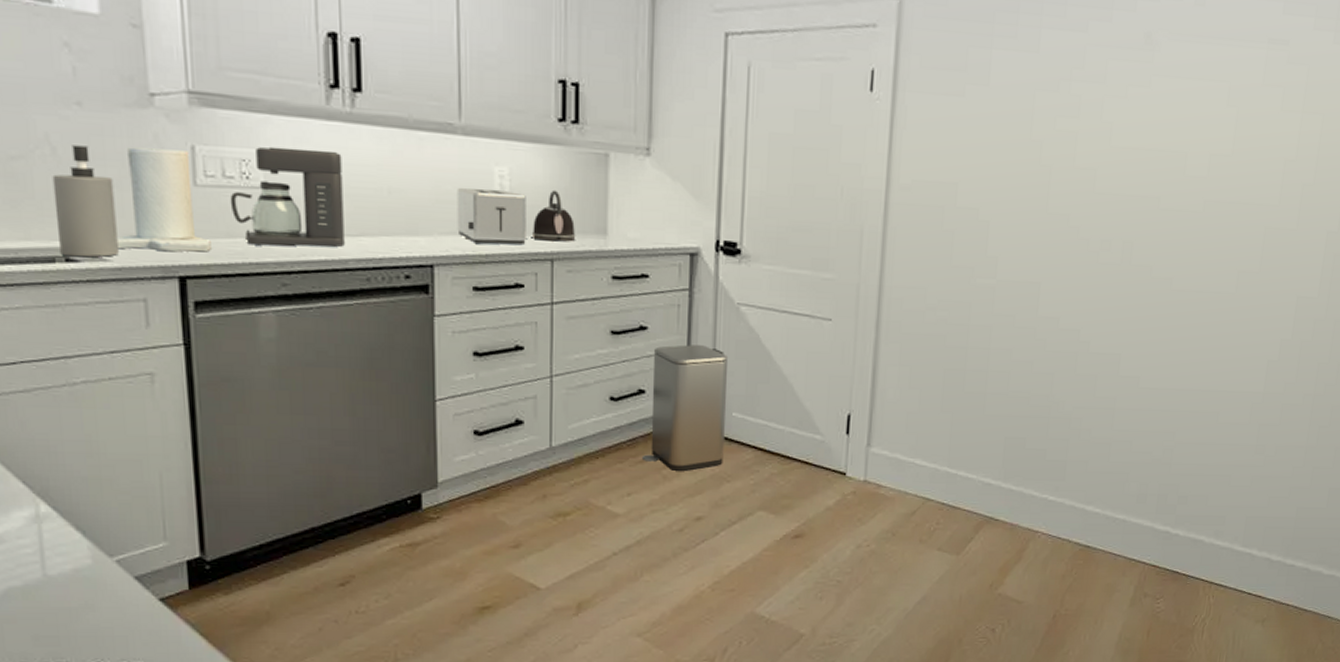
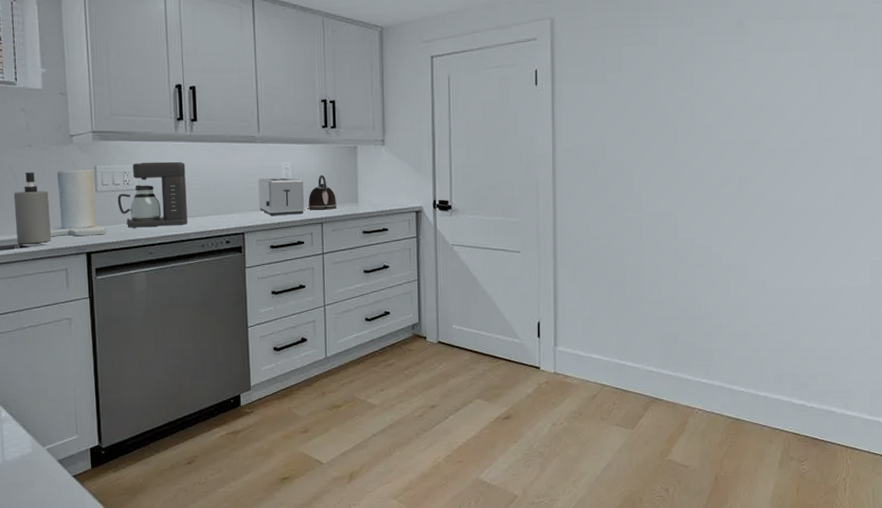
pedal bin: present [641,344,729,471] -> none [389,277,448,371]

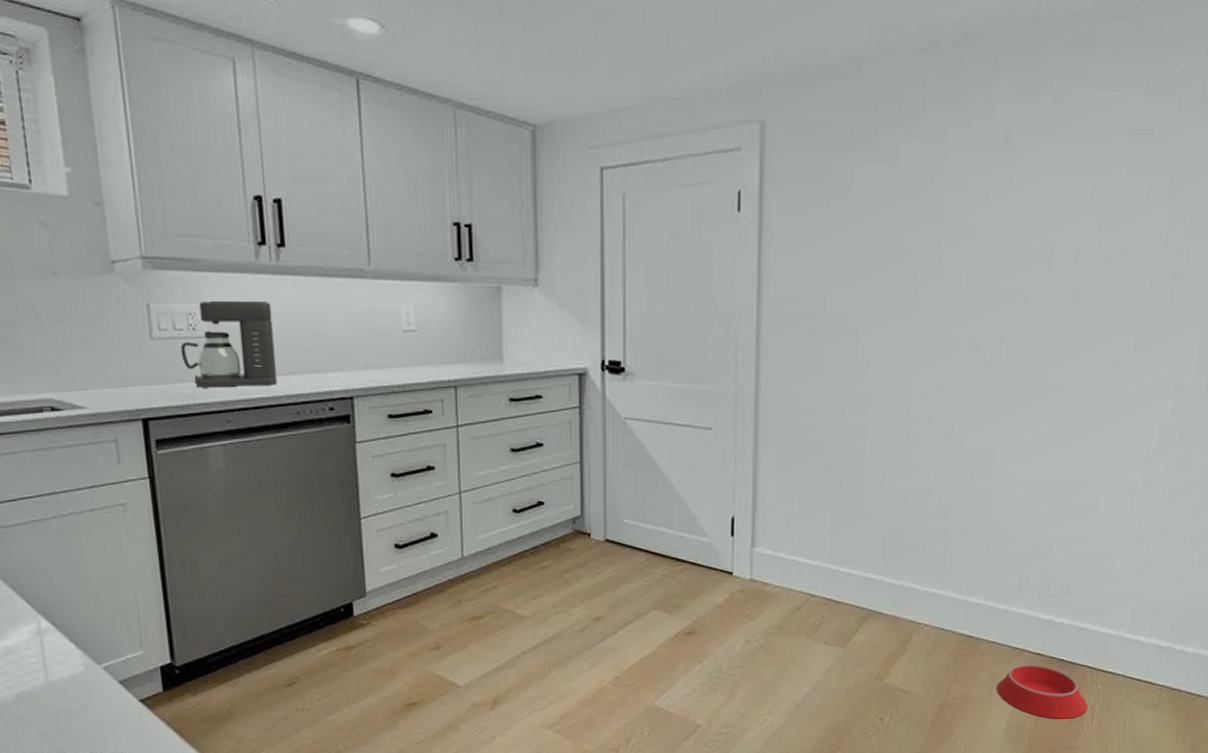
soap dispenser: present [13,172,51,244] -> none [37,310,93,406]
paper towel: present [50,170,106,237] -> none [90,309,167,398]
toaster: present [258,177,304,216] -> none [370,325,432,377]
kettle: present [307,174,337,210] -> none [436,323,476,370]
pet bowl: none [762,442,840,490] -> present [997,664,1088,719]

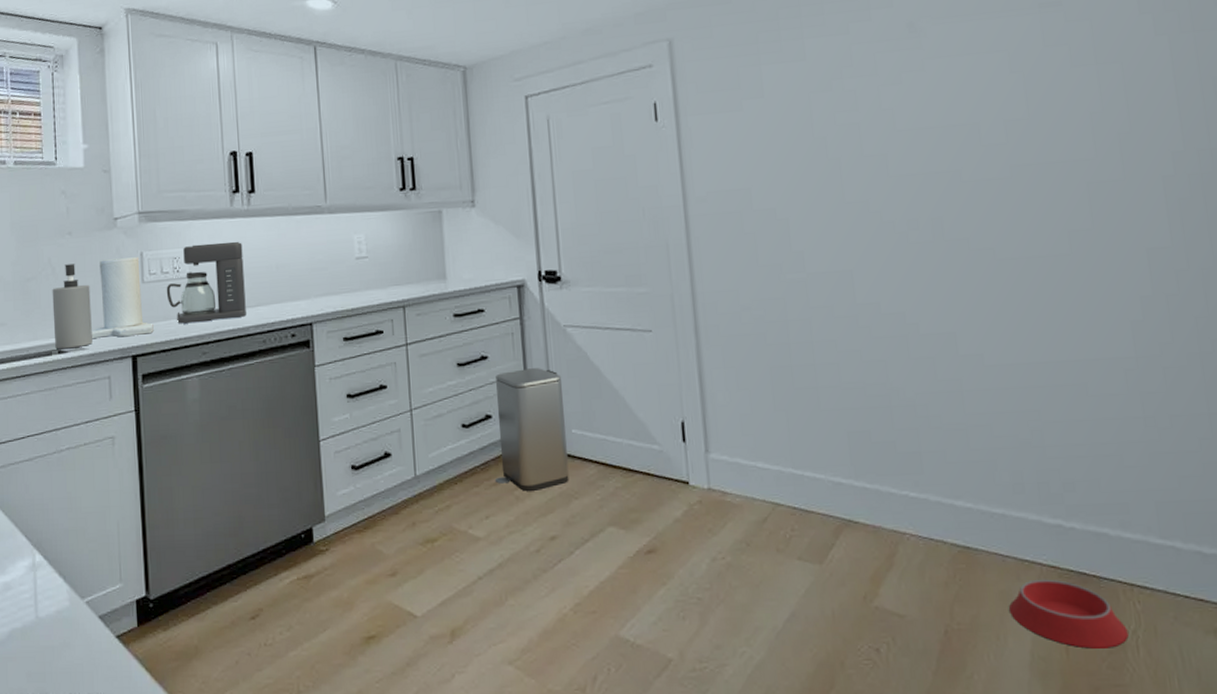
soap dispenser: none [37,310,93,406] -> present [52,264,93,350]
paper towel: none [90,309,167,398] -> present [91,257,154,339]
pedal bin: none [544,458,618,575] -> present [494,368,569,491]

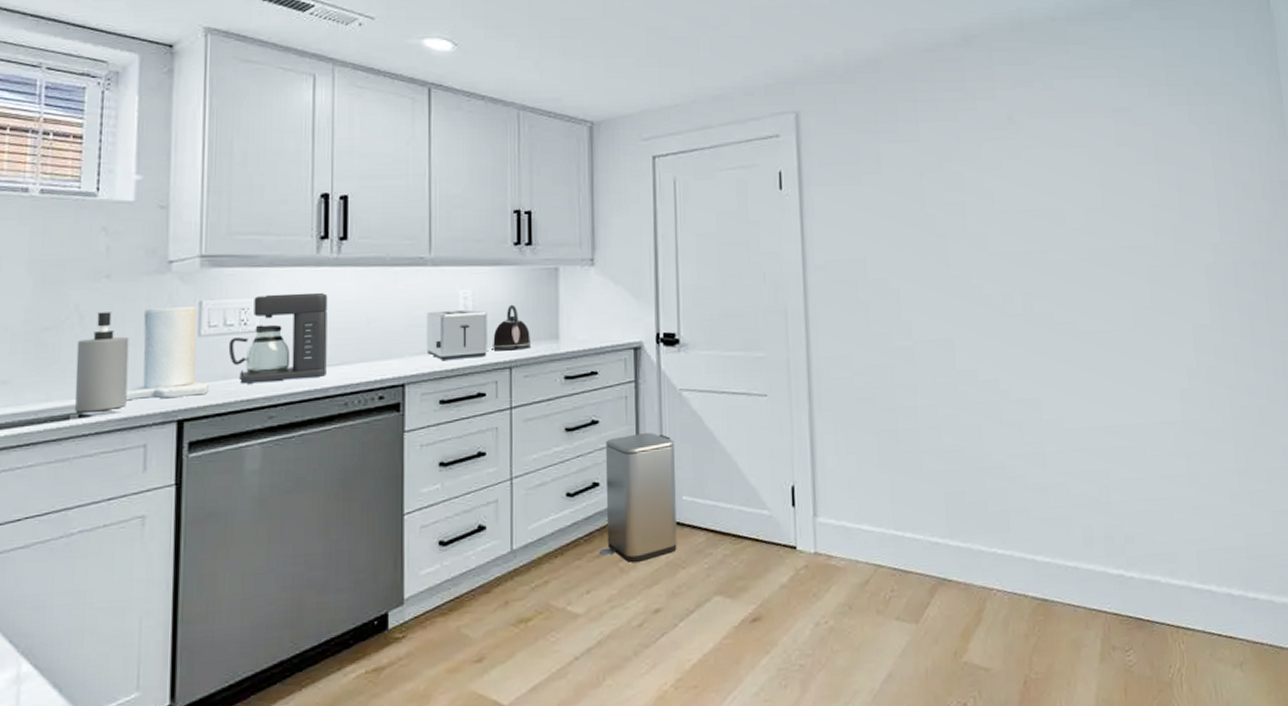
toaster: none [326,253,382,302] -> present [426,309,487,361]
kettle: none [385,247,422,292] -> present [492,304,532,351]
pet bowl: present [1009,579,1129,649] -> none [1079,625,1175,689]

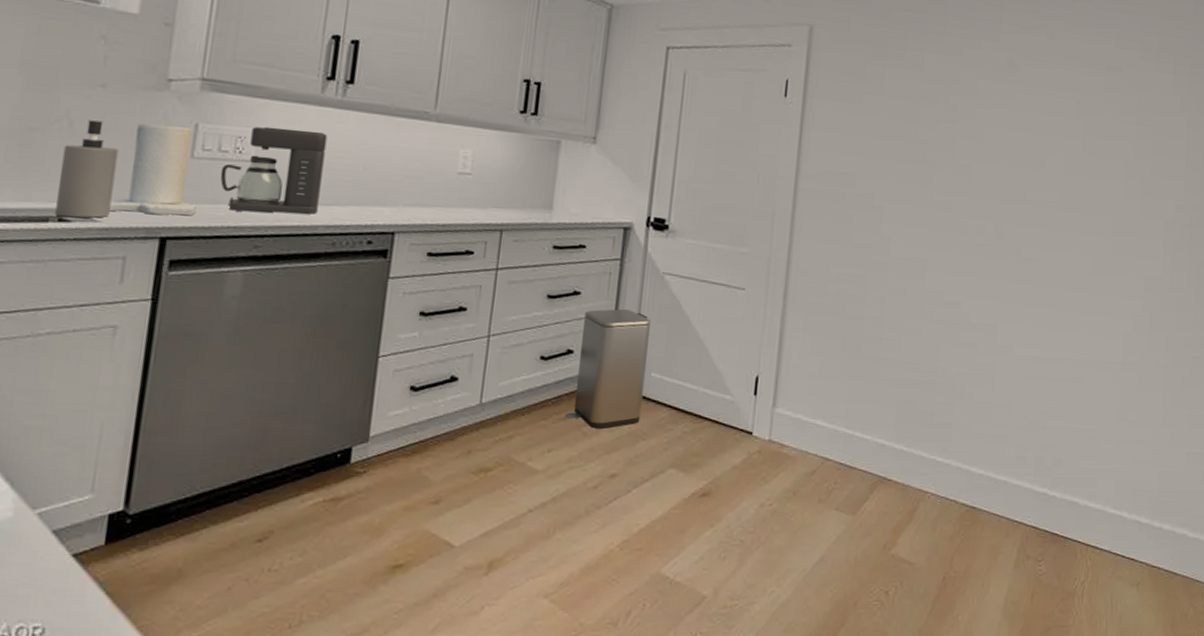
toaster: present [426,309,487,361] -> none [420,166,485,217]
kettle: present [492,304,532,351] -> none [485,170,525,215]

